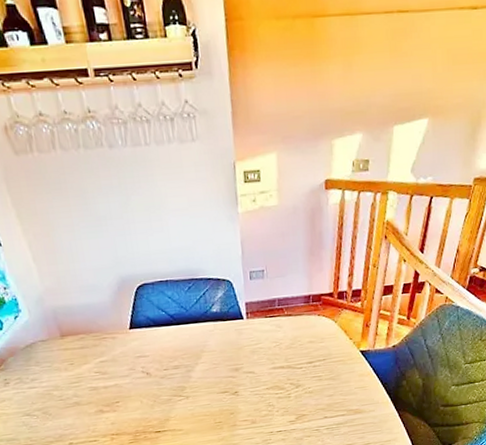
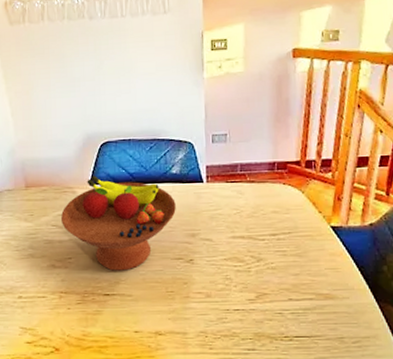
fruit bowl: none [103,320,219,410] -> present [61,176,176,271]

